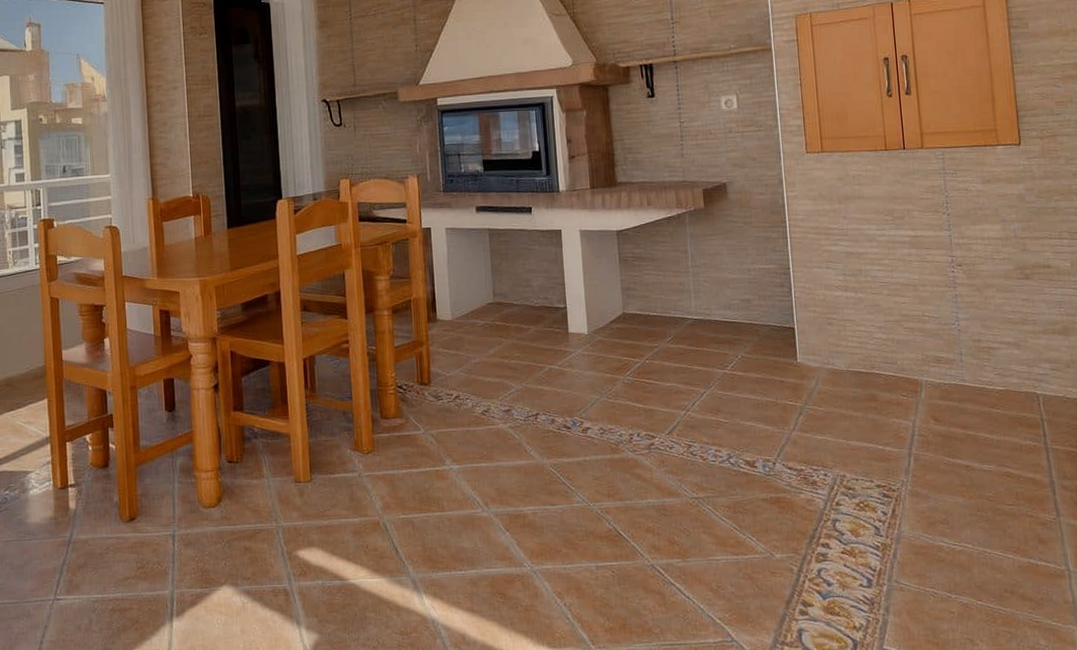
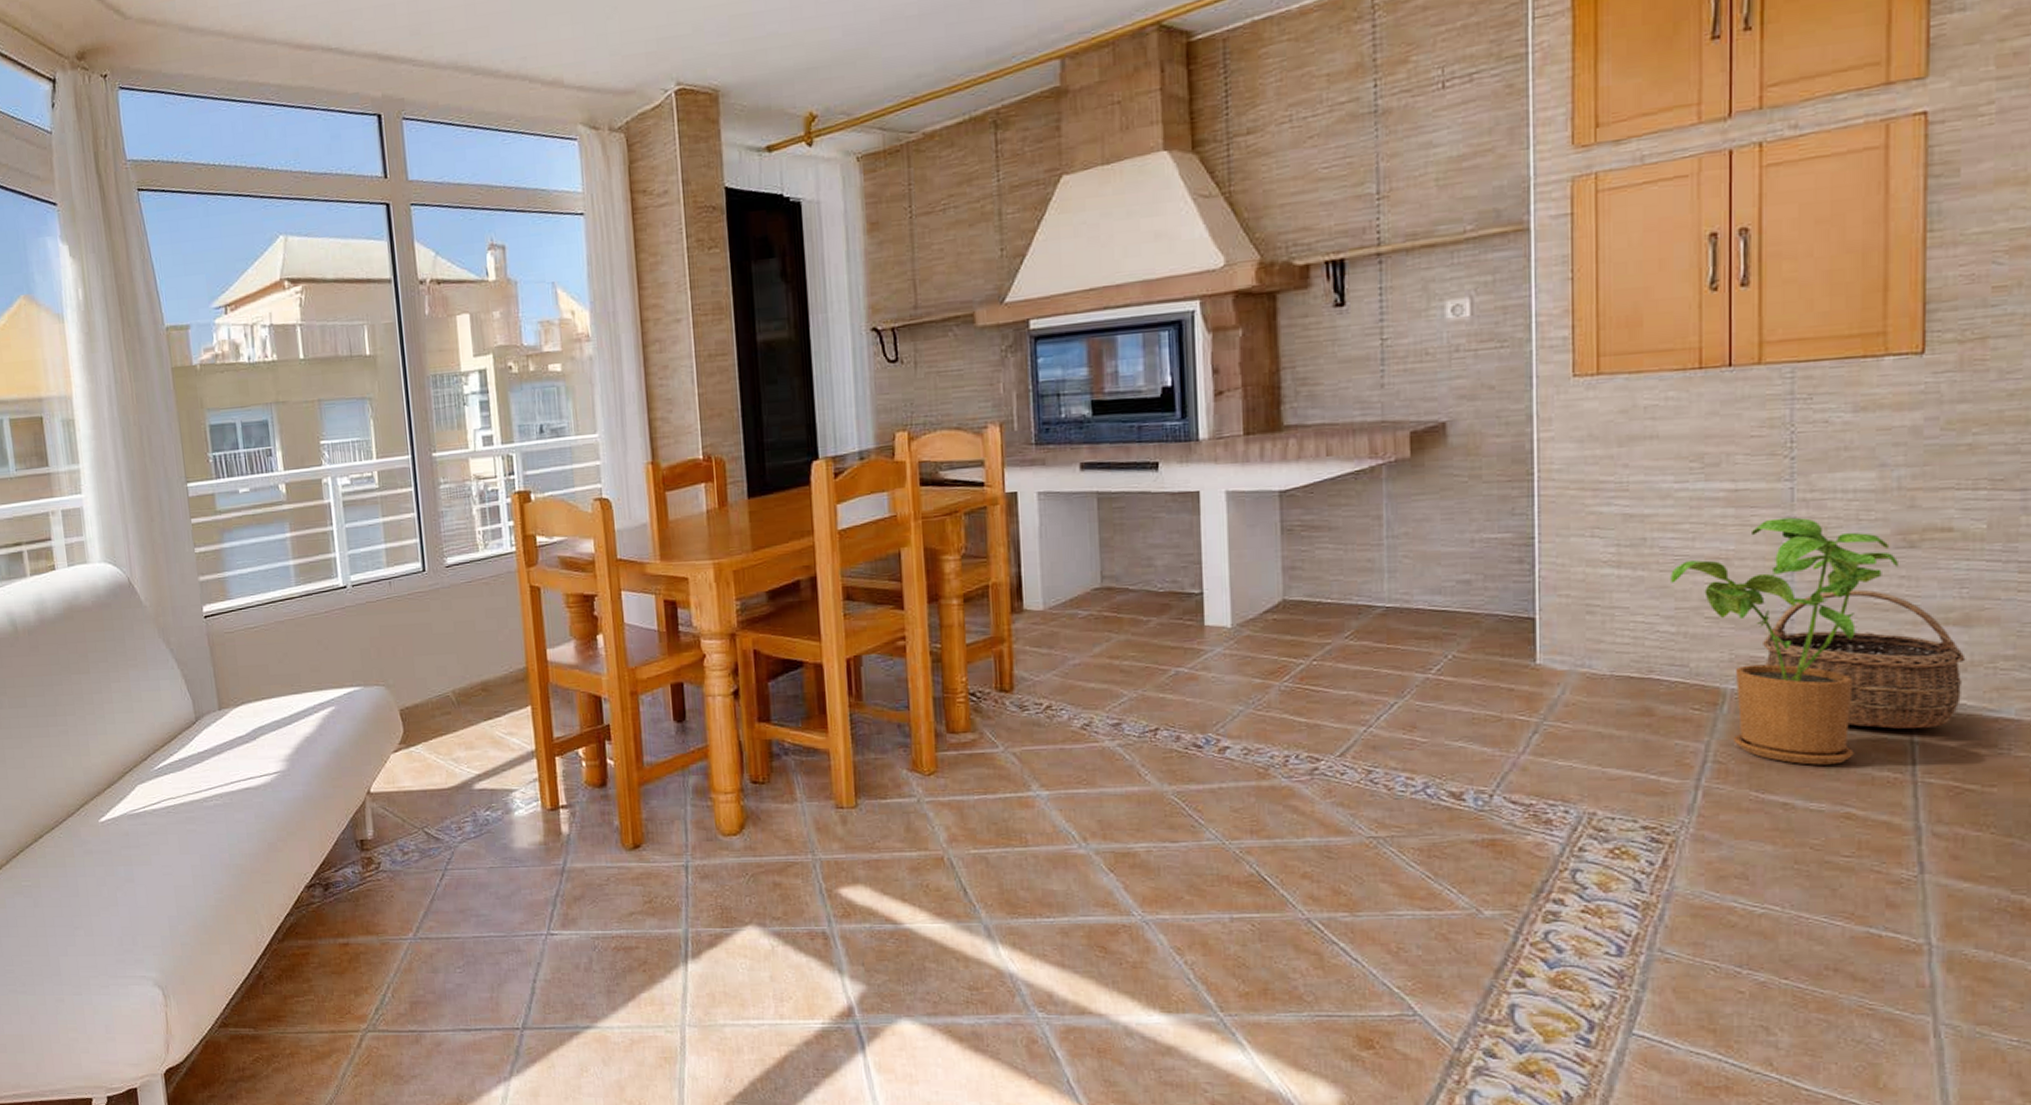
house plant: none [879,256,1020,437] -> present [1671,517,1898,765]
wicker basket: none [941,308,1069,410] -> present [1761,589,1966,730]

